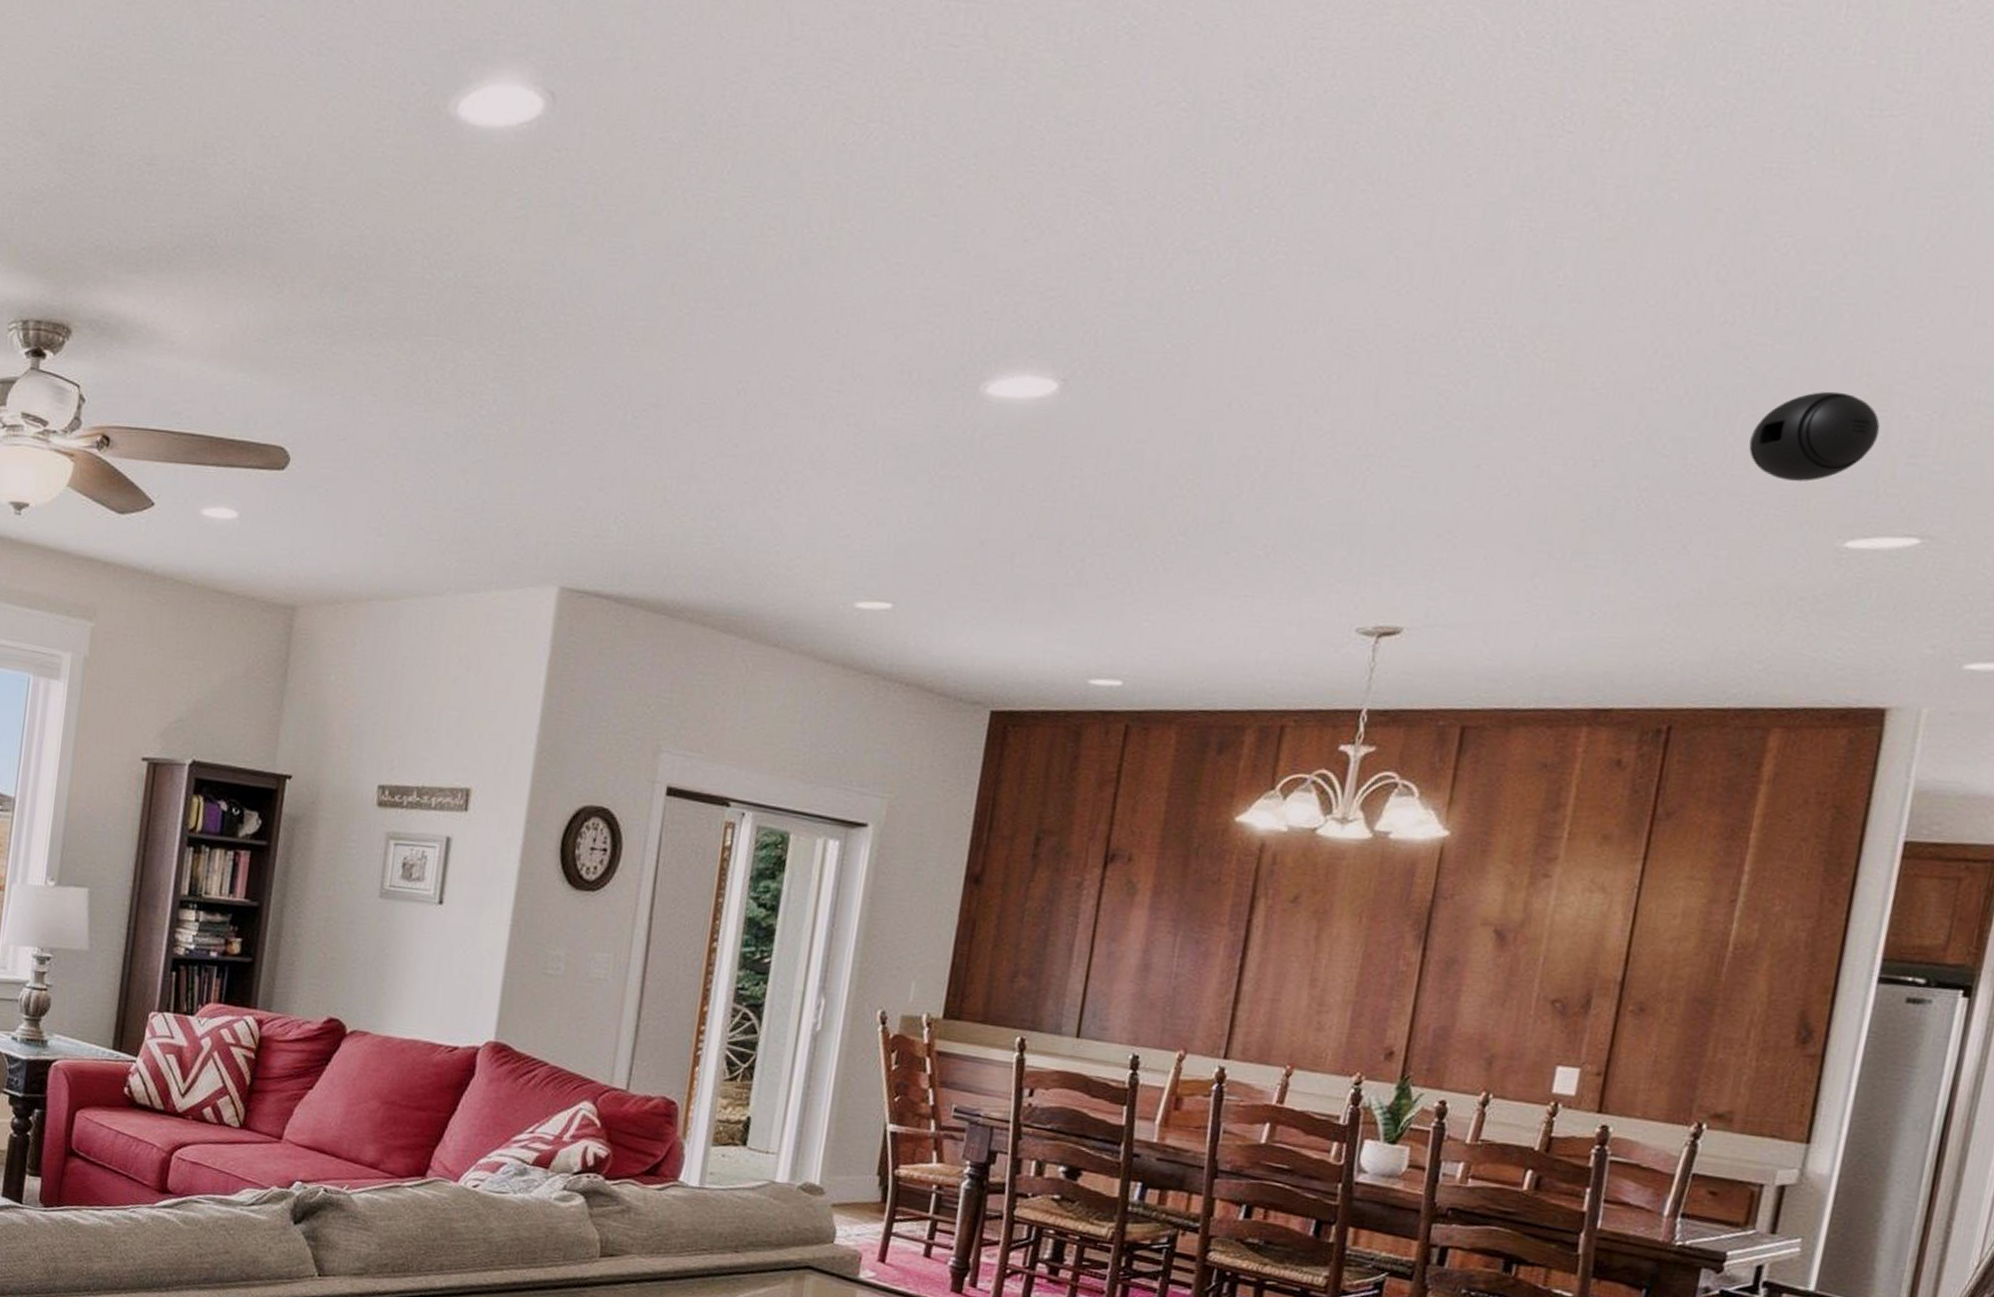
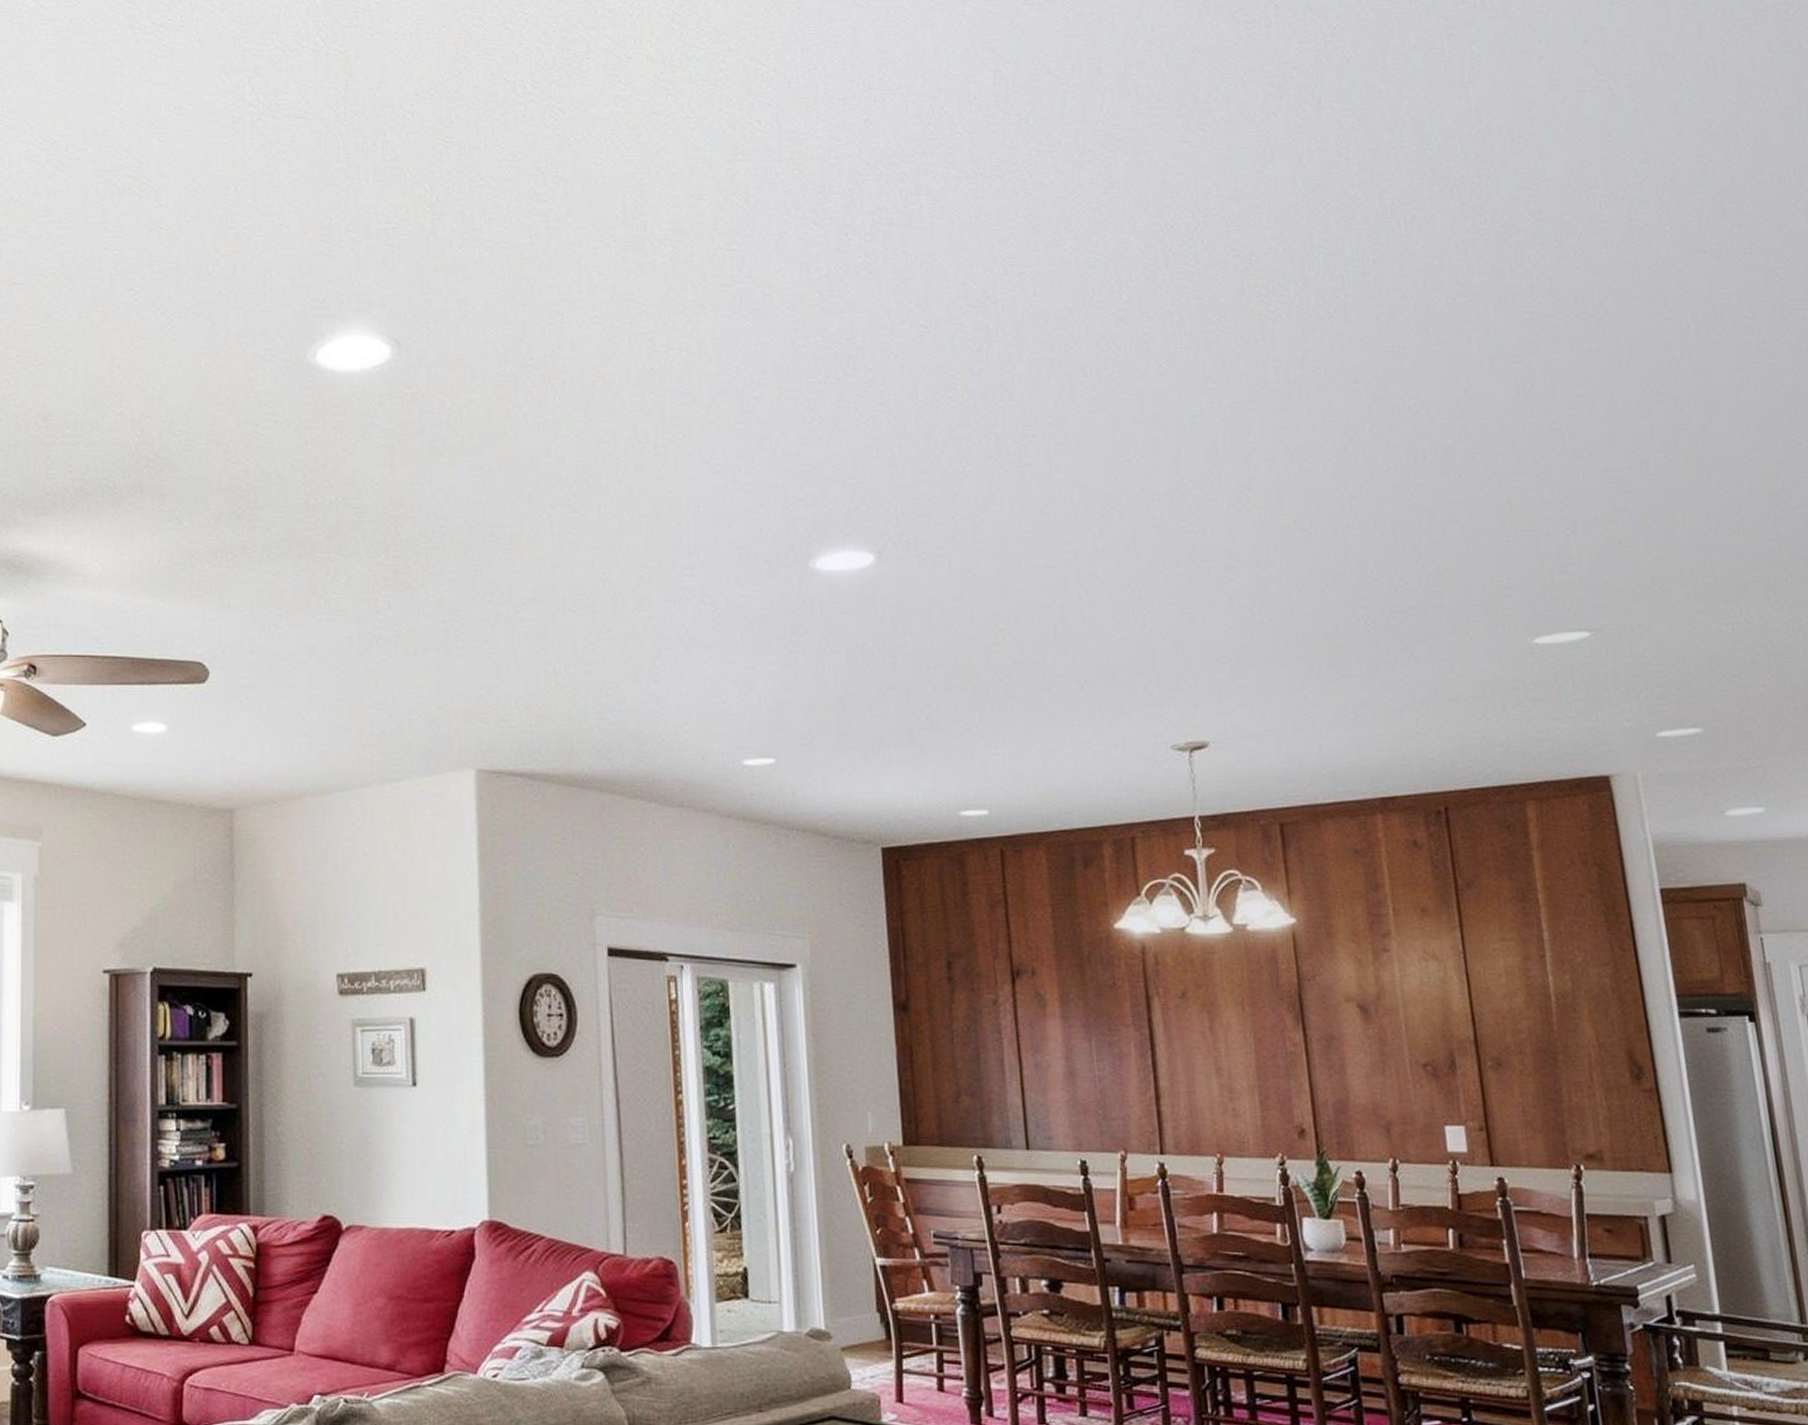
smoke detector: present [1748,391,1880,482] -> none [1435,518,1532,592]

